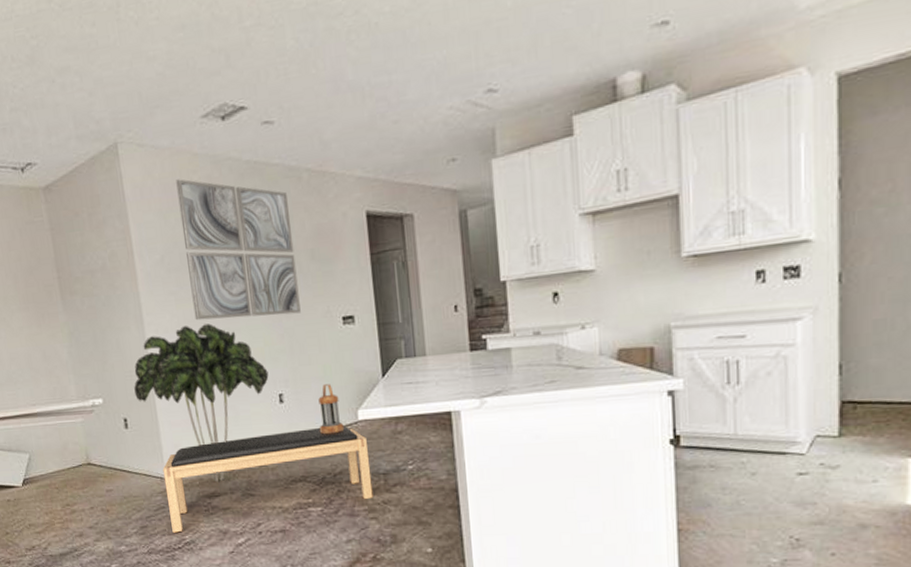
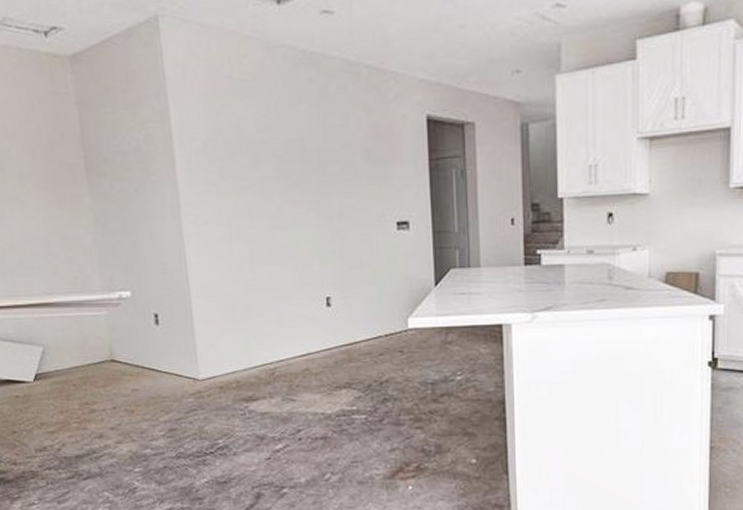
indoor plant: present [134,323,269,482] -> none [167,219,316,386]
bench: present [162,425,373,533] -> none [196,333,420,437]
wall art: present [176,179,301,321] -> none [223,62,353,216]
lantern: present [318,384,345,434] -> none [367,290,394,340]

